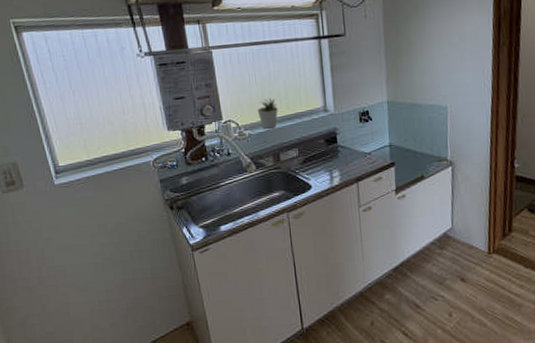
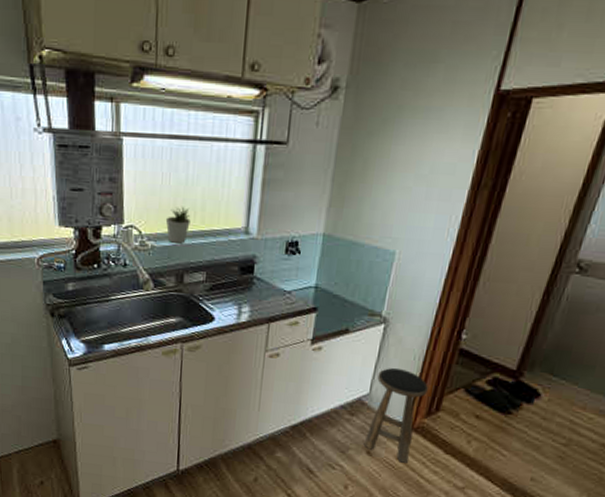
stool: none [455,201,499,283] -> present [363,368,428,463]

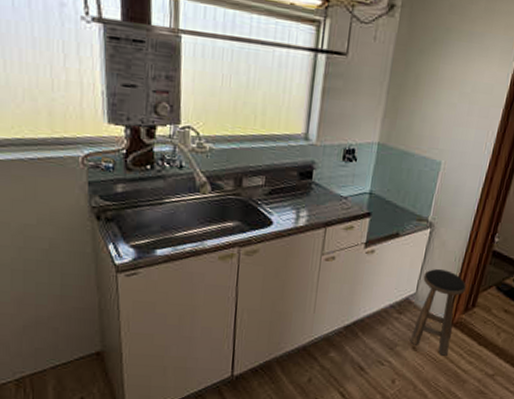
potted plant: present [165,206,191,244] -> none [225,109,251,147]

